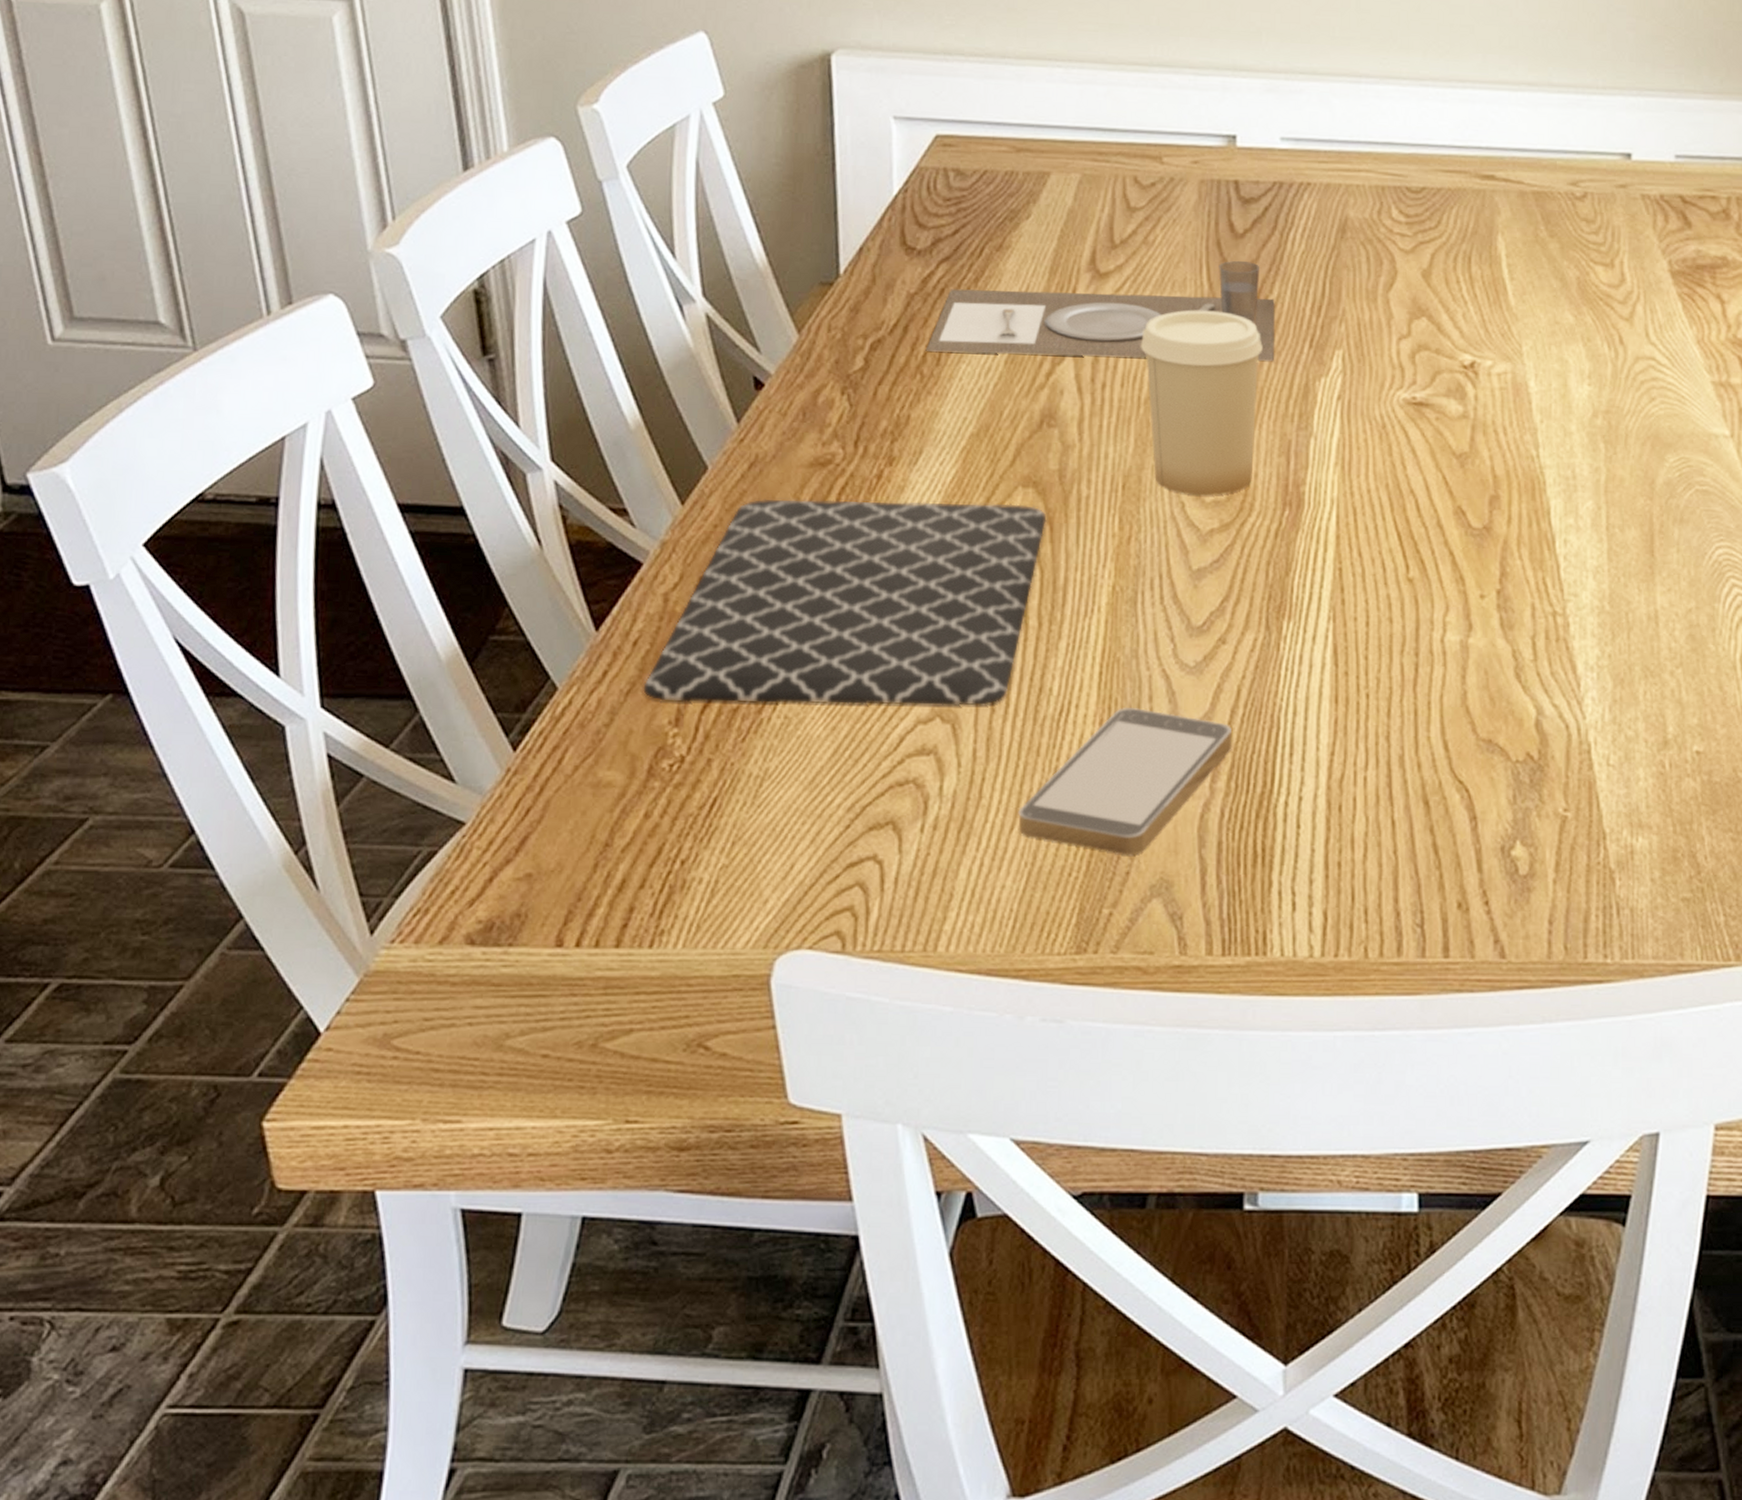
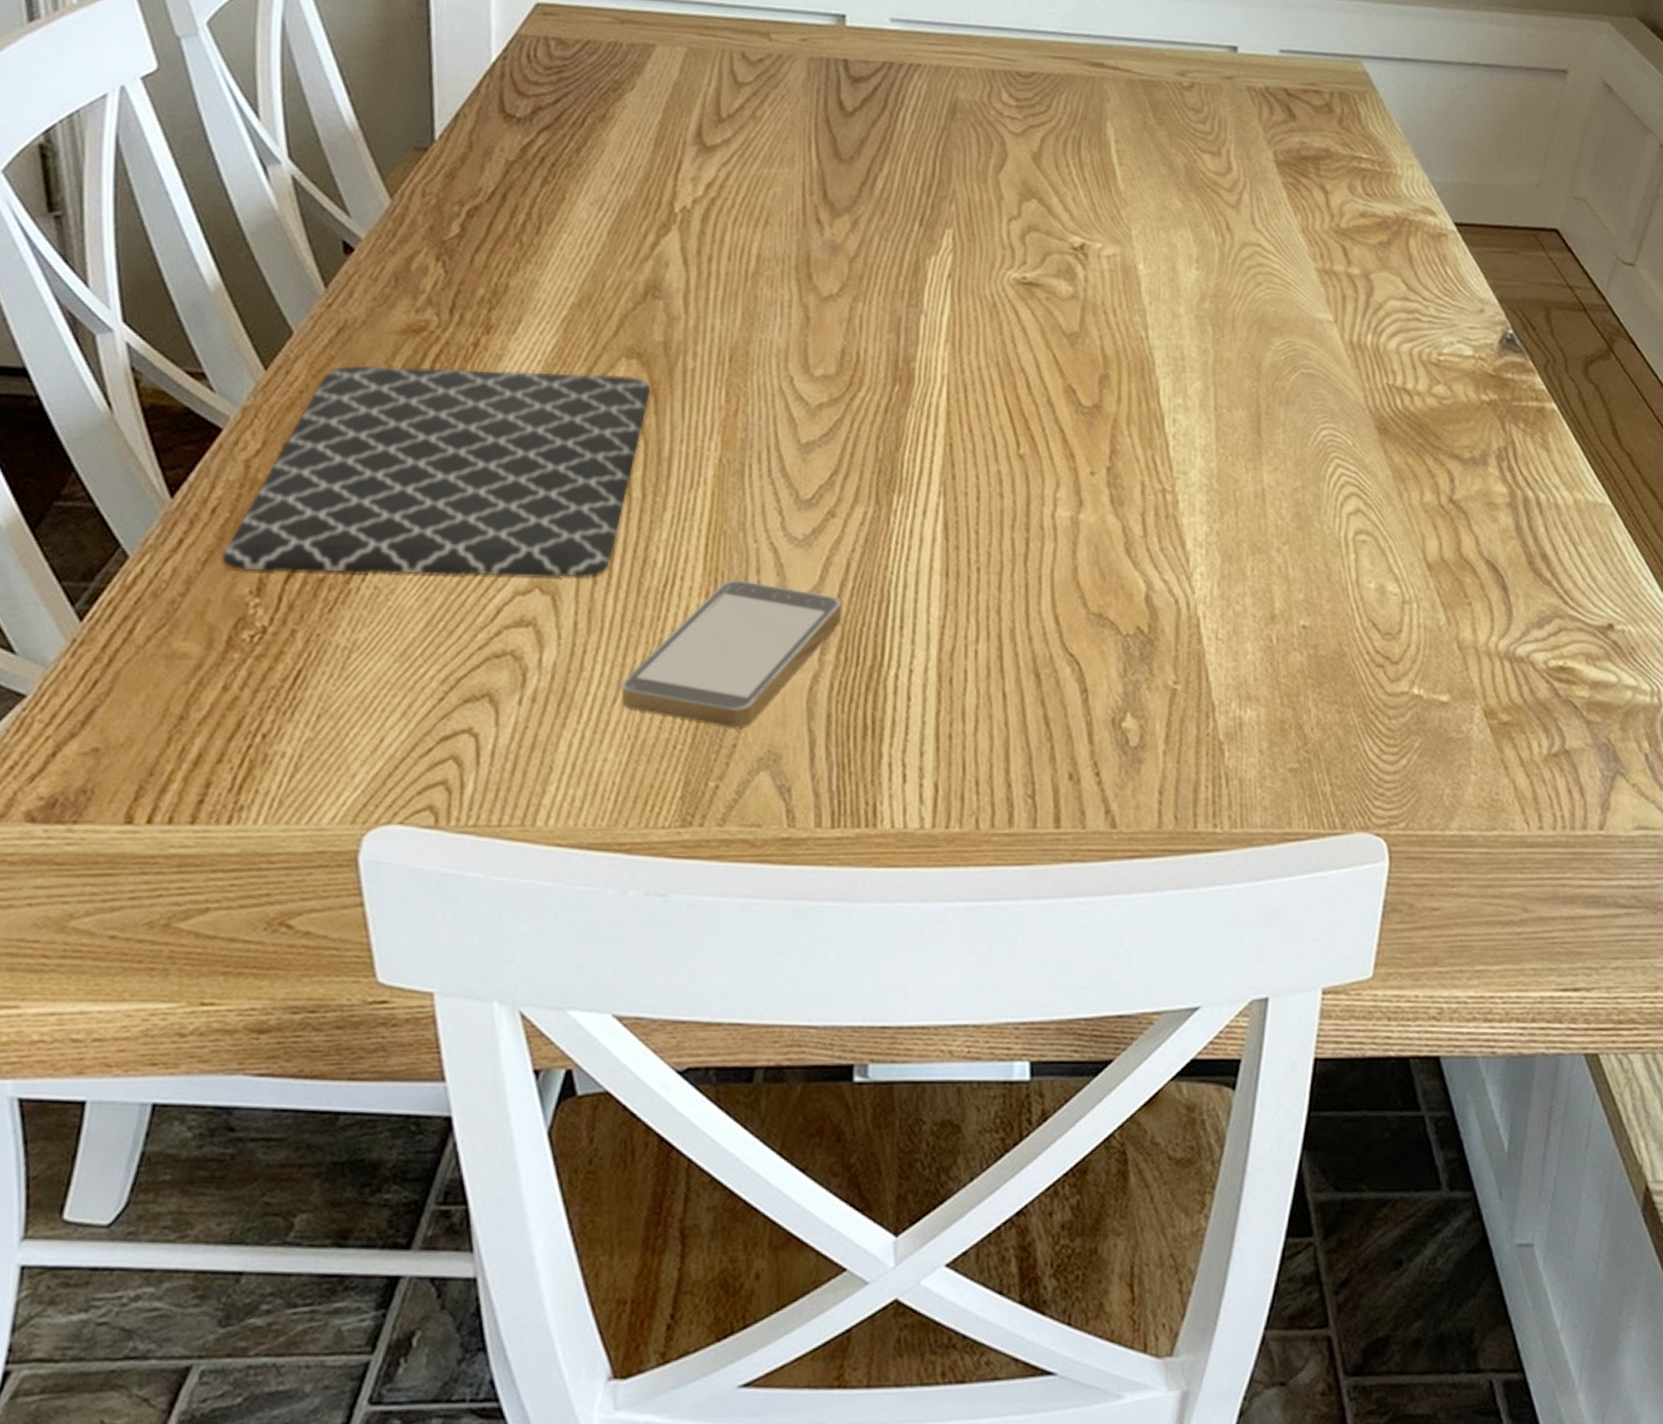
place setting: present [925,261,1275,361] -> none [525,138,885,238]
cup: present [1141,310,1263,496] -> none [748,186,872,370]

